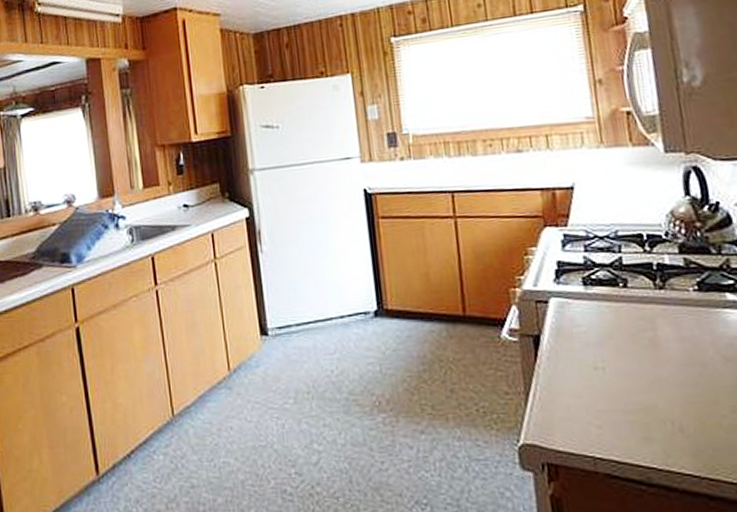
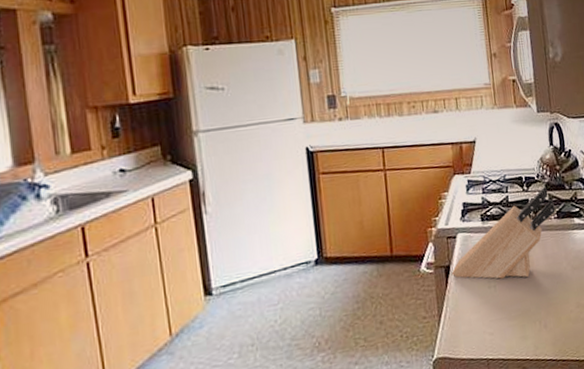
knife block: none [543,249,695,362] -> present [452,187,555,279]

